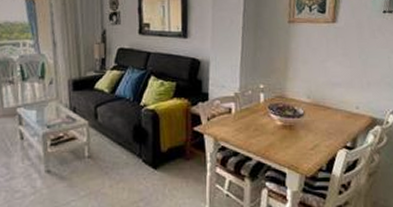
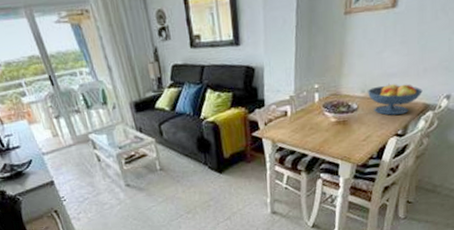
fruit bowl: none [314,92,368,125] -> present [368,83,423,116]

